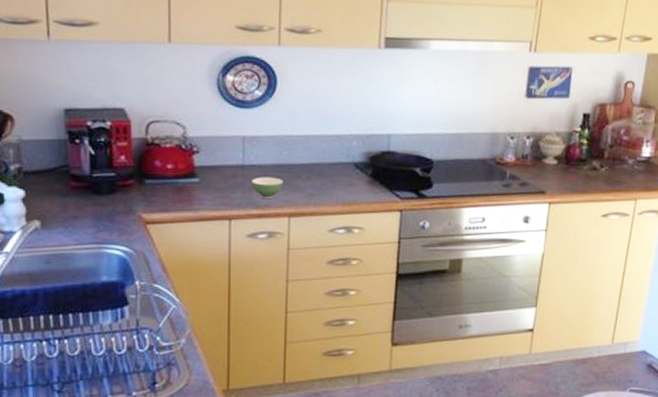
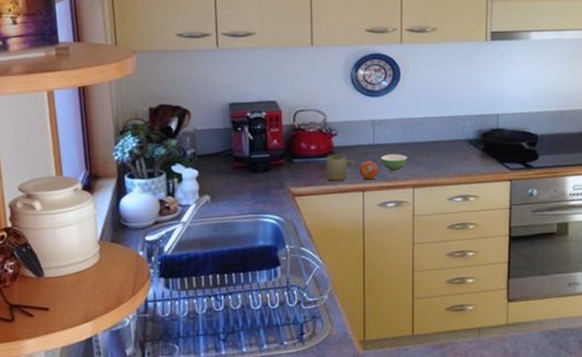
mug: none [184,175,220,207] -> present [325,154,355,181]
fruit: none [225,184,248,207] -> present [359,161,378,180]

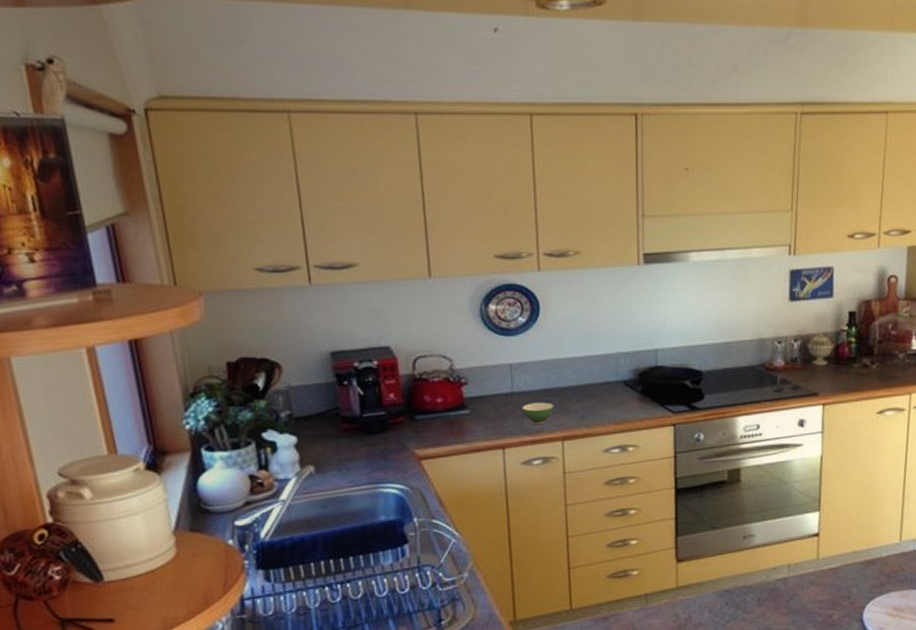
mug: present [325,154,355,181] -> none [455,406,492,439]
fruit: present [359,161,378,180] -> none [497,412,520,435]

